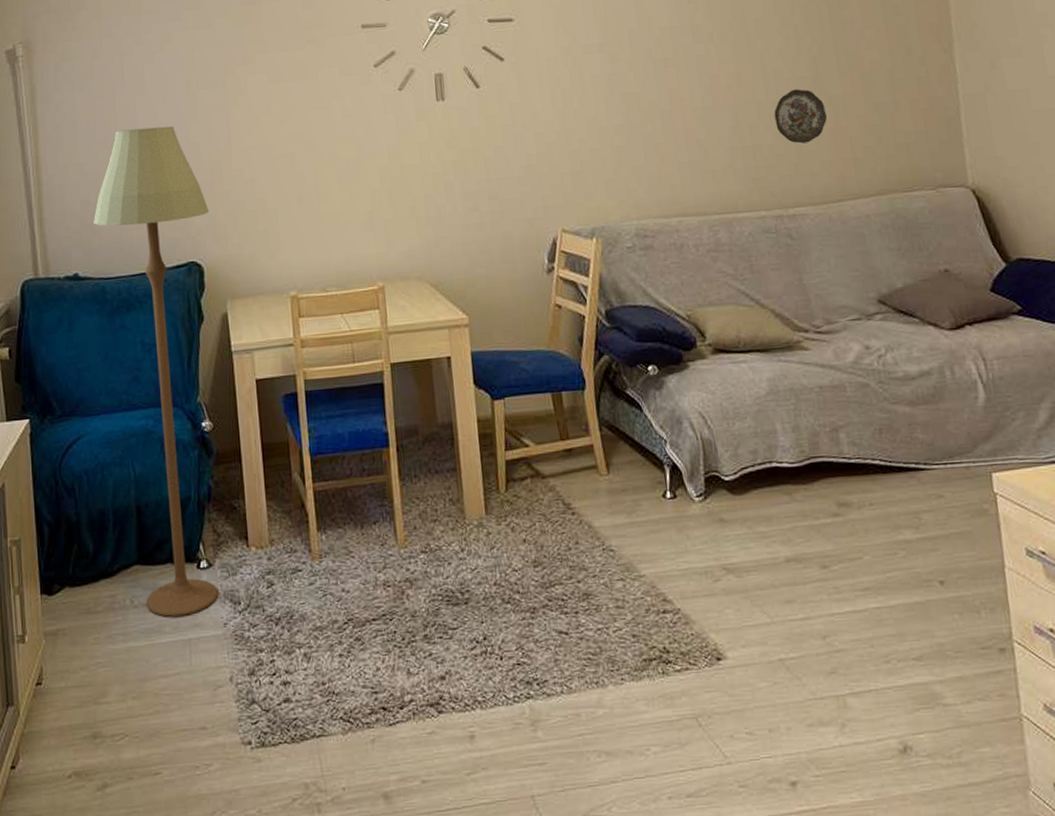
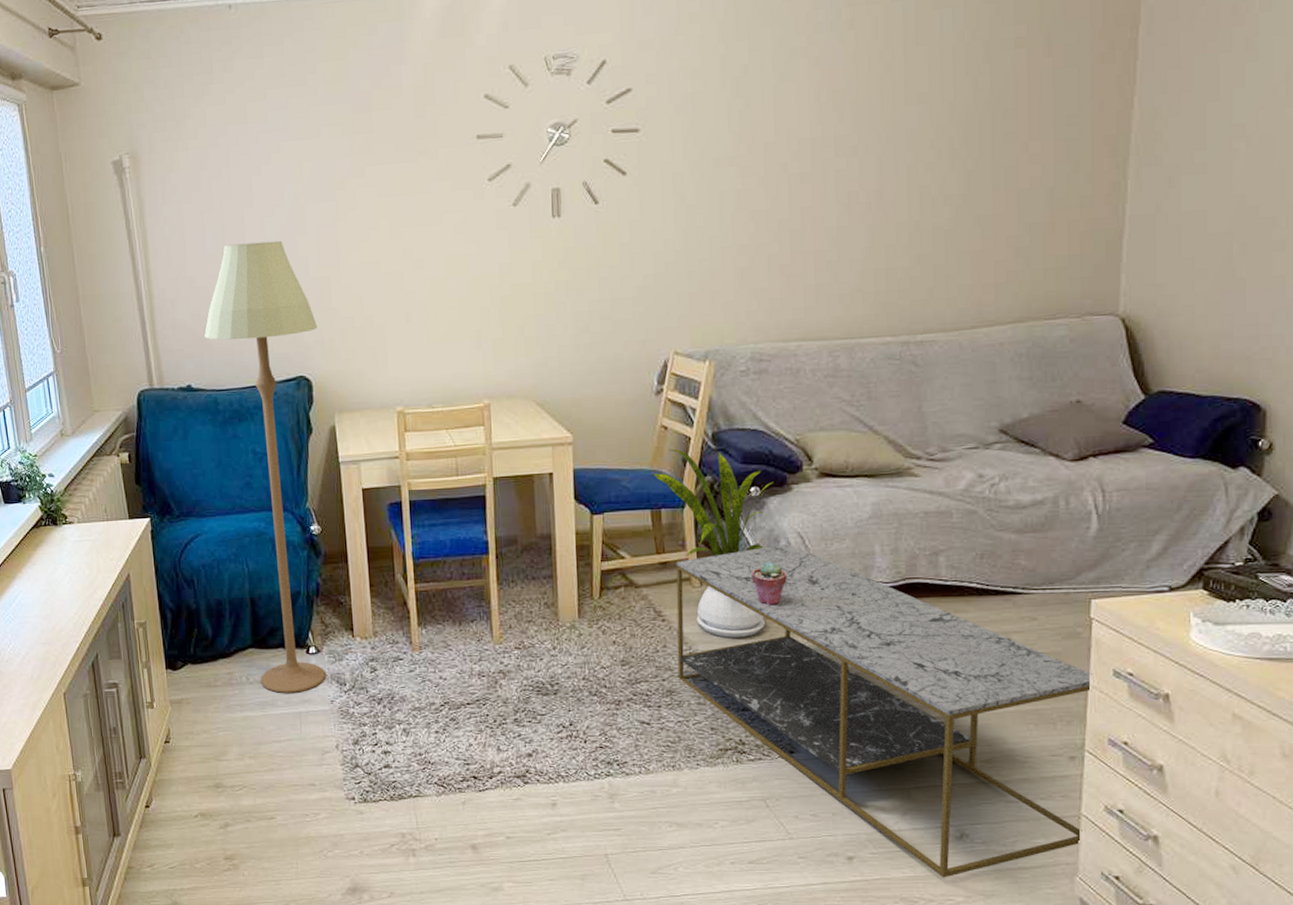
house plant: none [550,328,677,530] -> present [653,449,774,637]
coffee table: none [581,423,1026,802] -> present [676,543,1093,878]
potted succulent: none [658,443,694,493] -> present [752,561,787,606]
decorative plate: present [774,89,827,144] -> none [914,208,972,267]

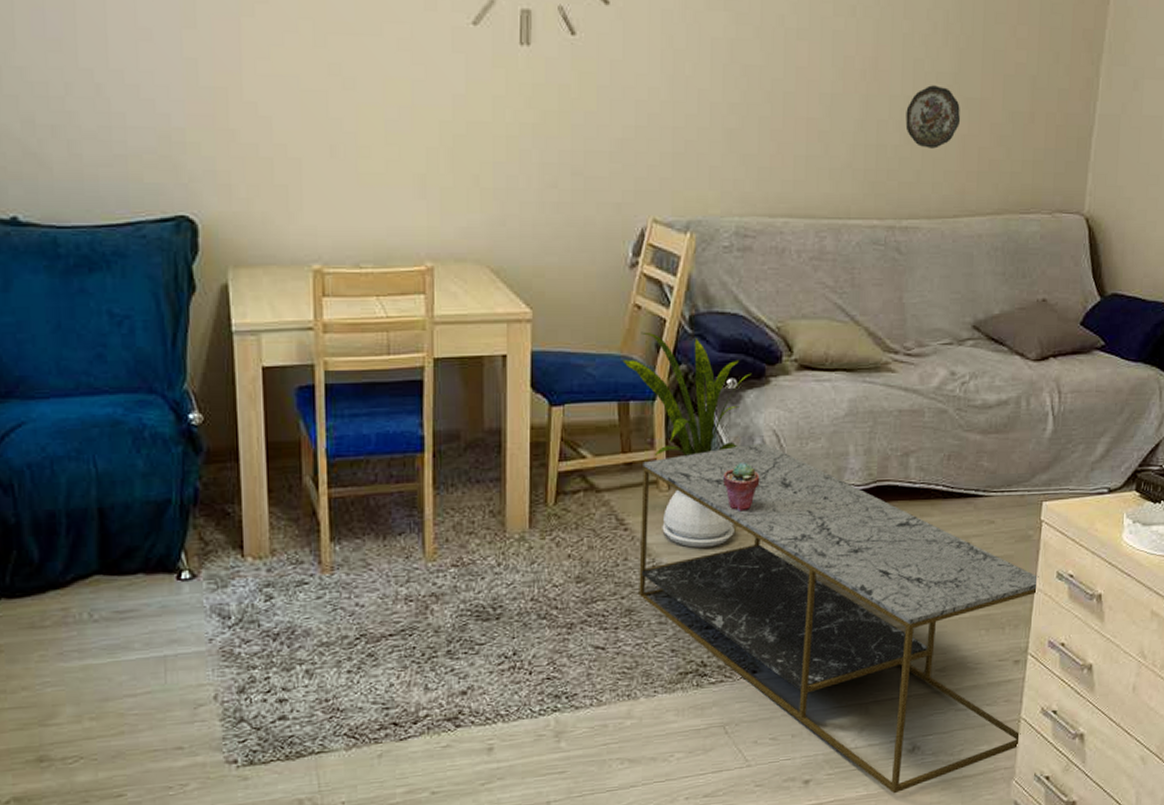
floor lamp: present [205,240,326,693] -> none [41,28,209,632]
decorative plate: none [914,208,972,267] -> present [905,85,960,149]

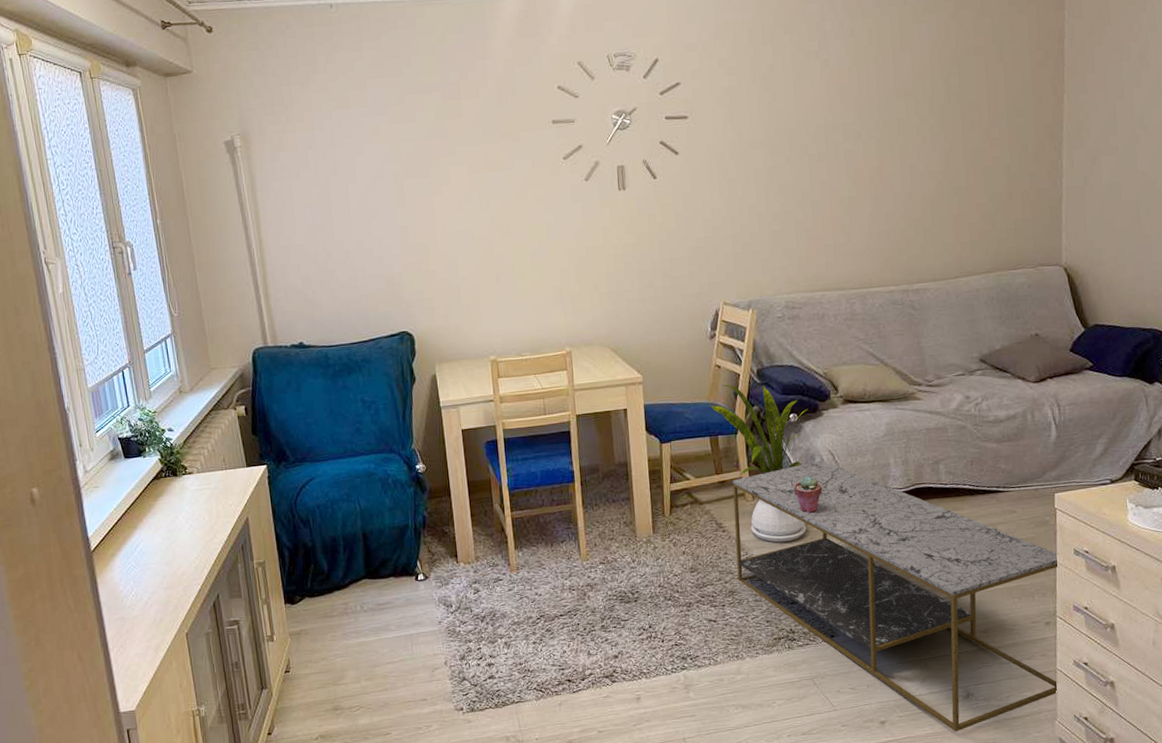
decorative plate: present [905,85,960,149] -> none [908,181,952,229]

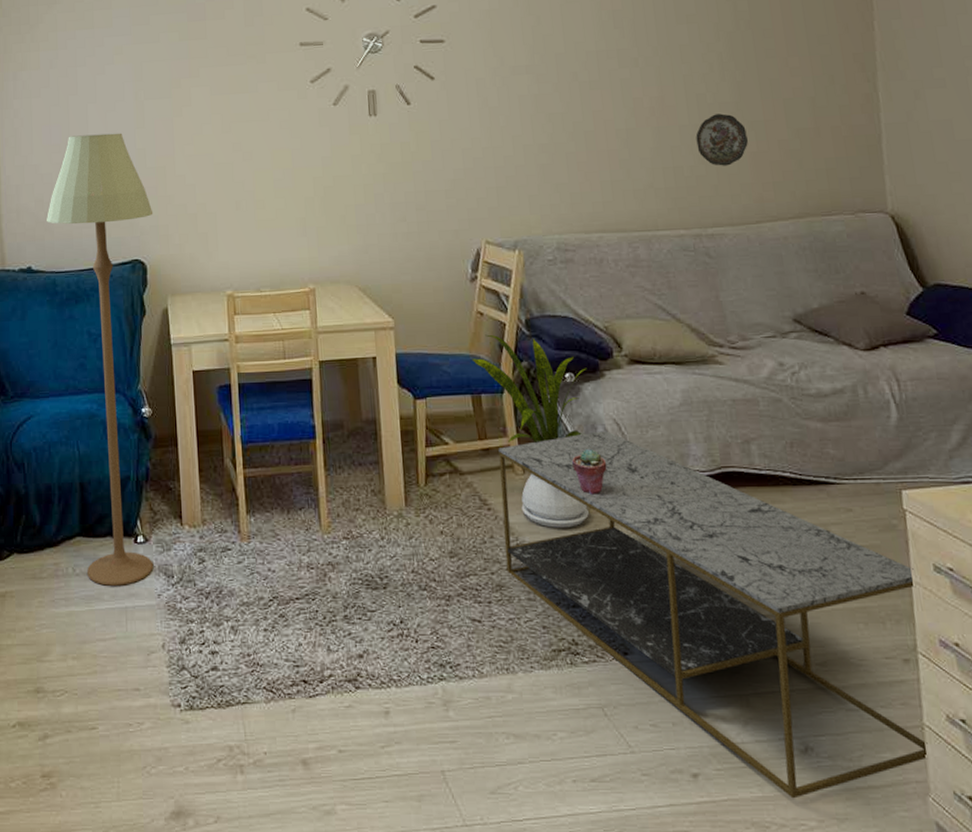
floor lamp: none [314,211,434,618] -> present [47,133,154,586]
decorative plate: none [908,181,952,229] -> present [696,113,748,166]

